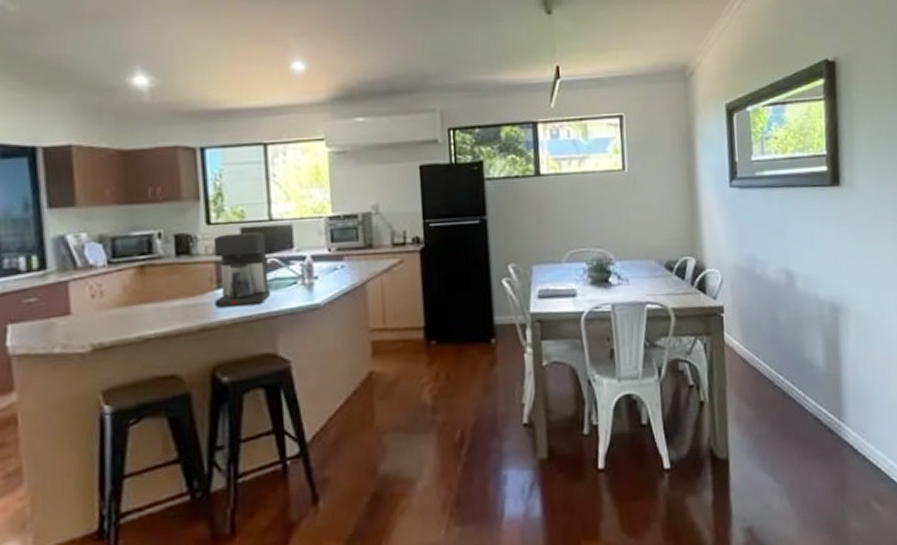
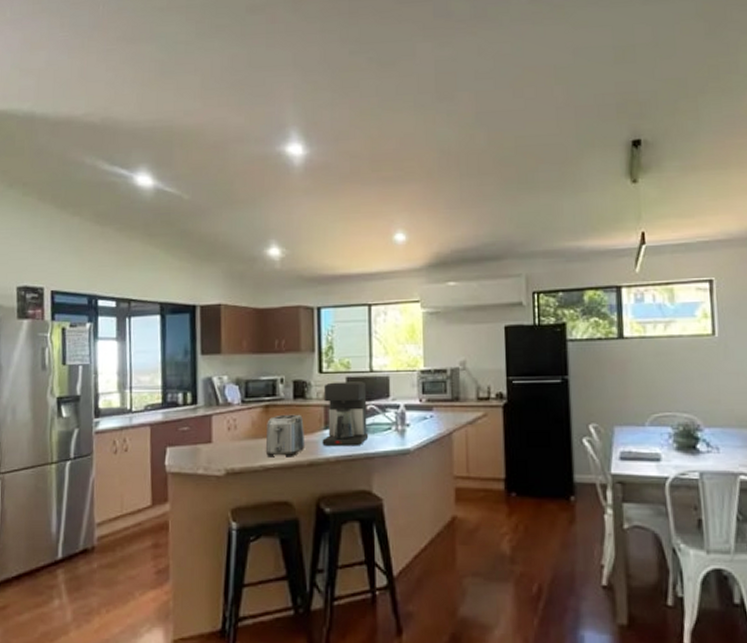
toaster: none [142,273,194,327] -> present [265,414,305,458]

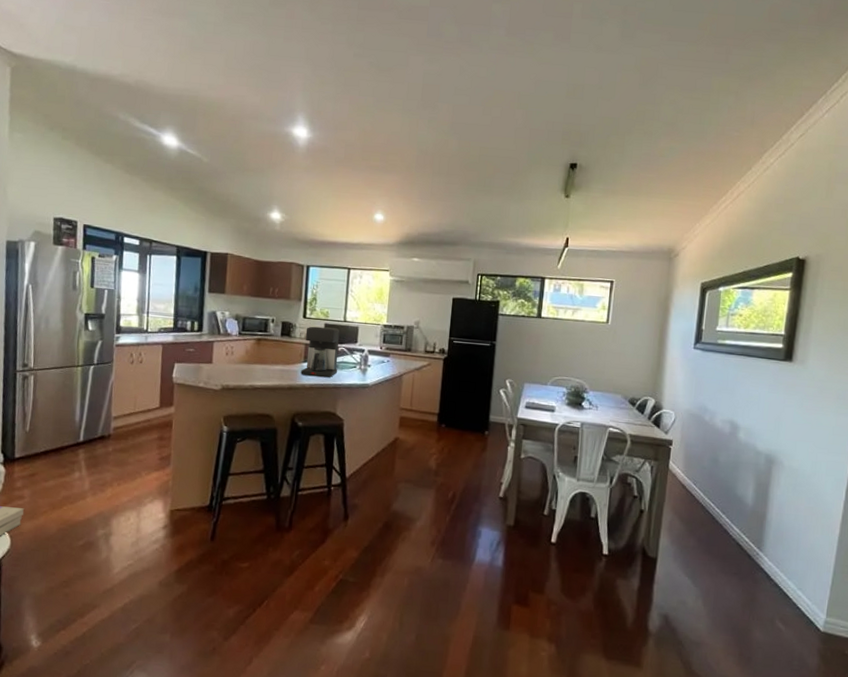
toaster: present [265,414,305,458] -> none [255,347,288,381]

